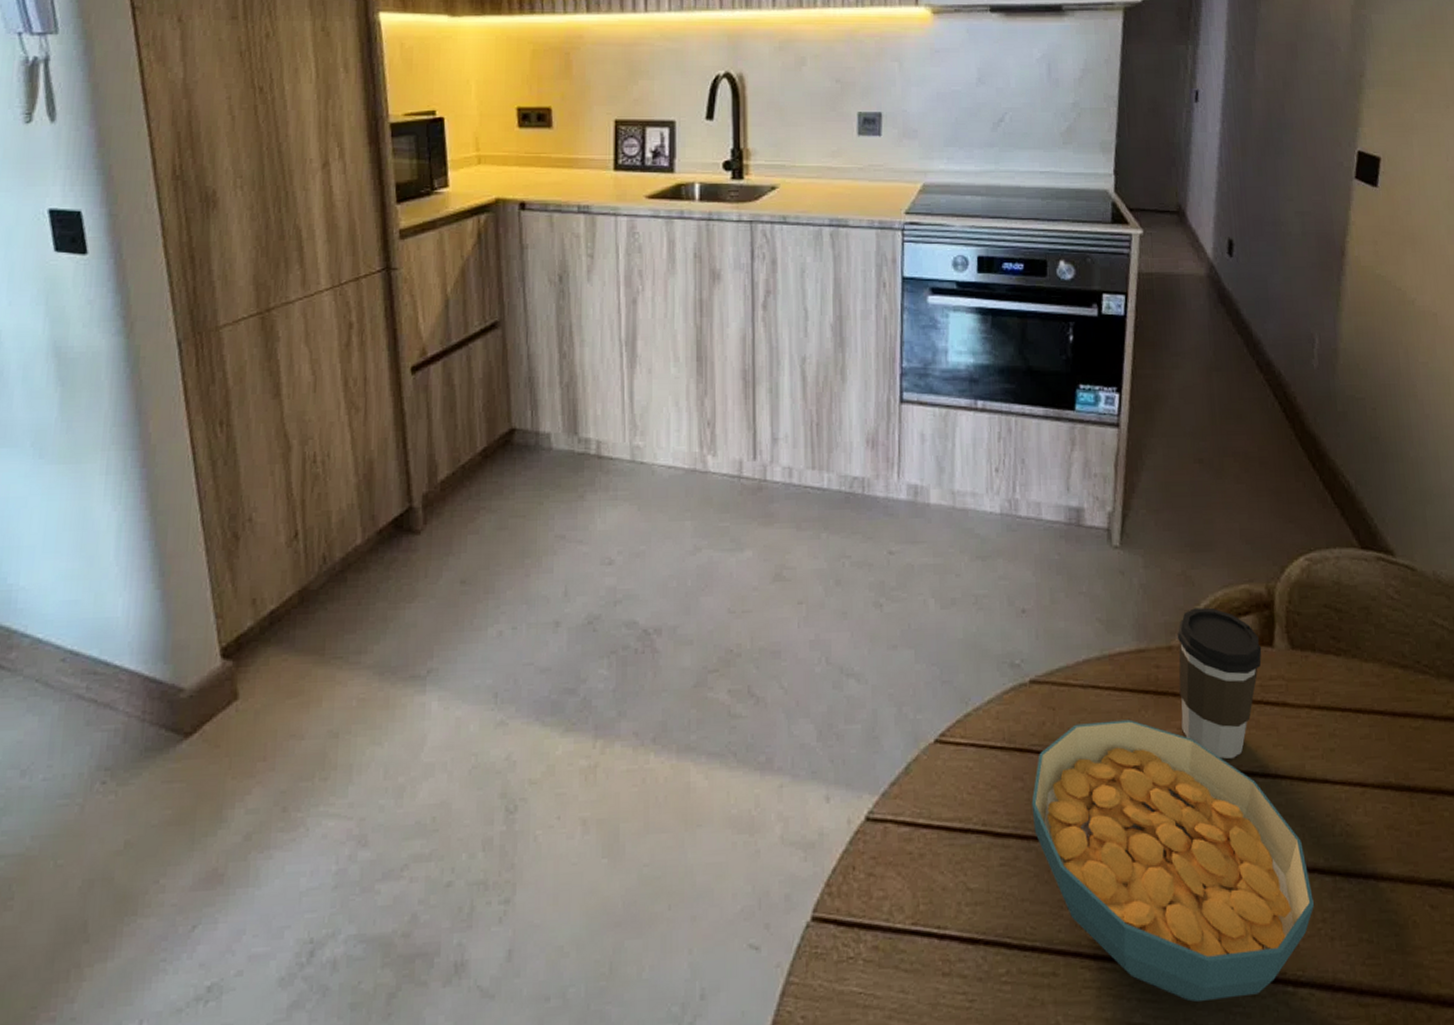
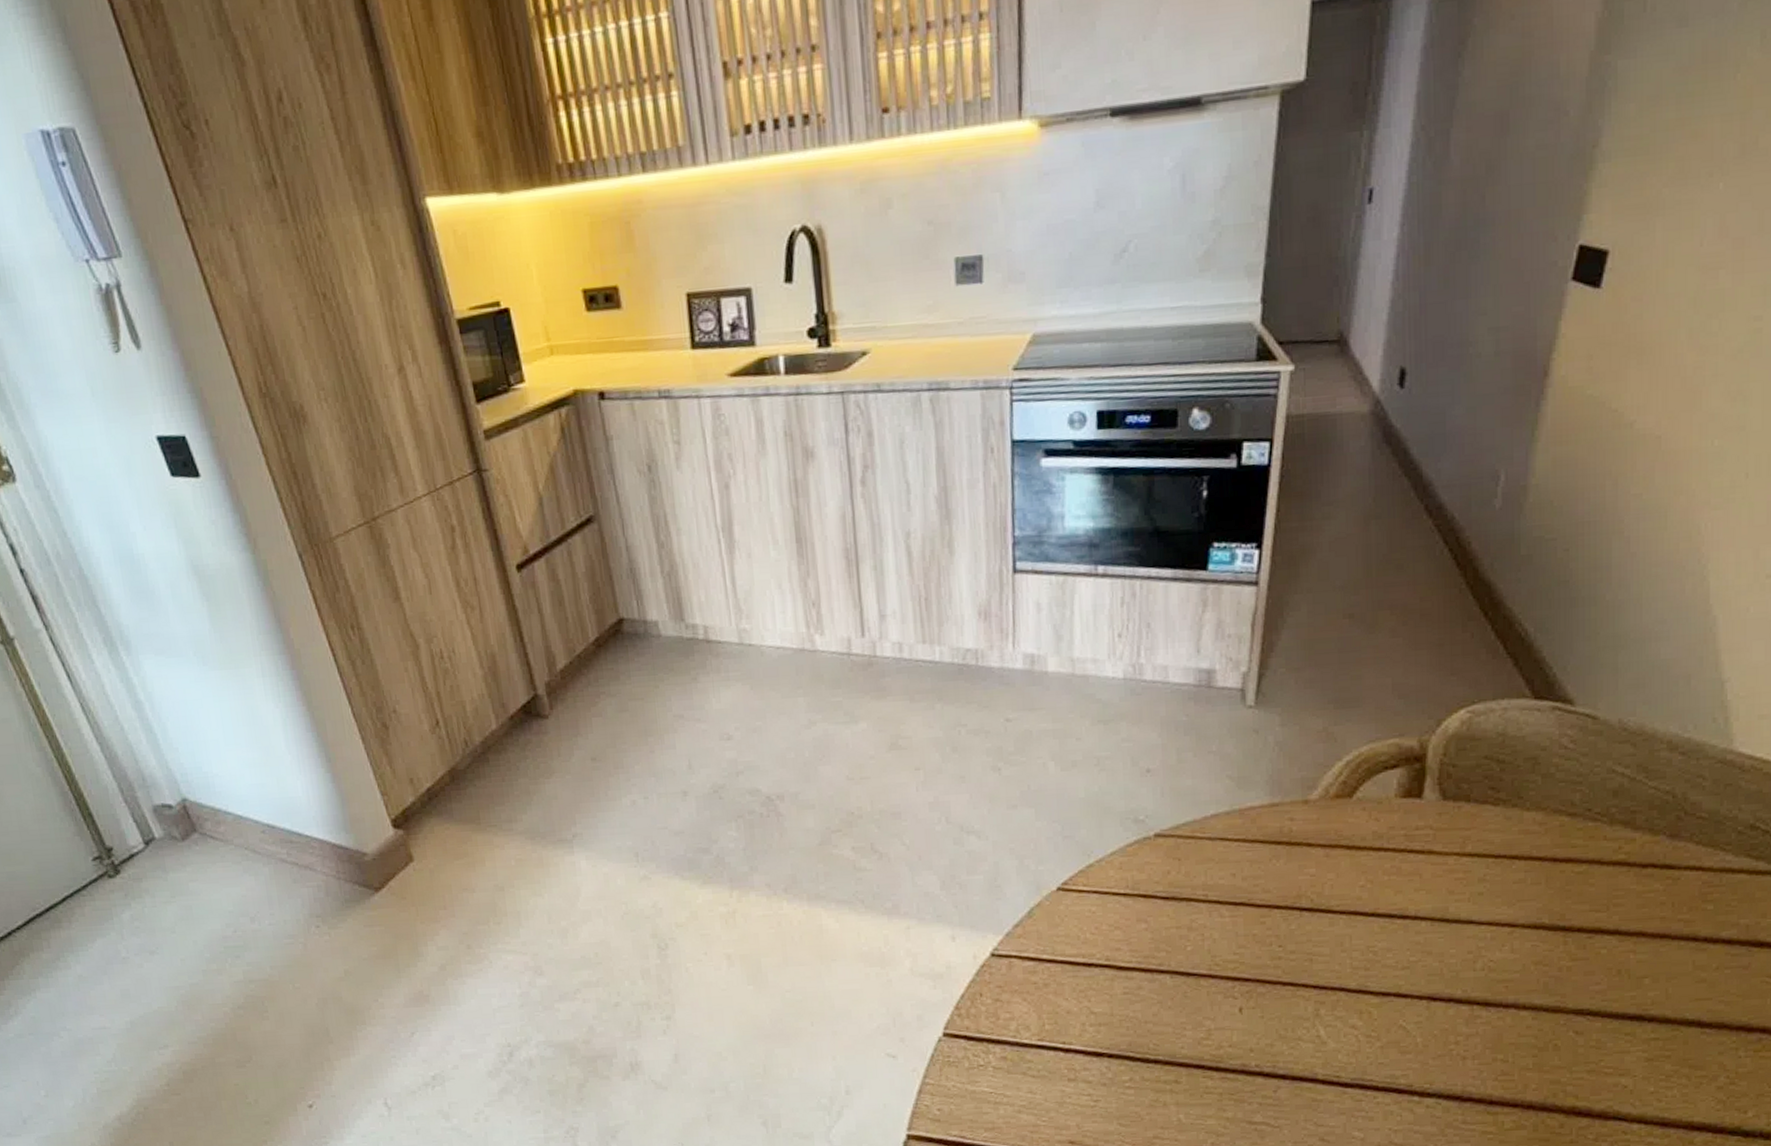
cereal bowl: present [1031,719,1314,1002] -> none [1155,868,1447,1106]
coffee cup: present [1177,607,1262,760] -> none [1314,762,1409,903]

